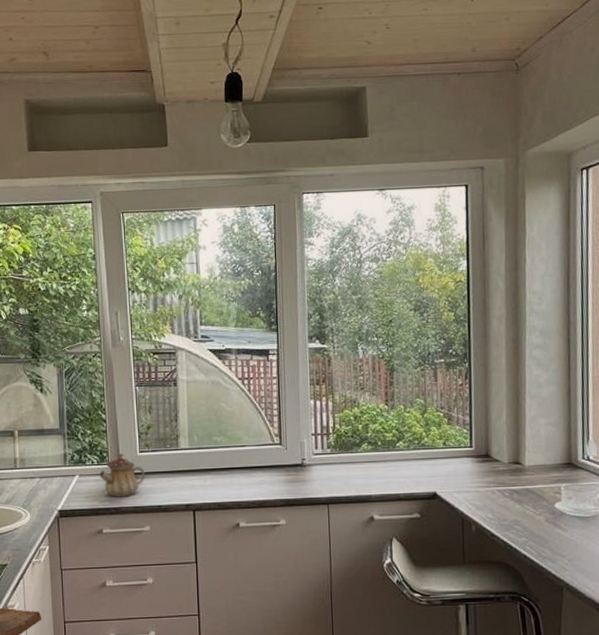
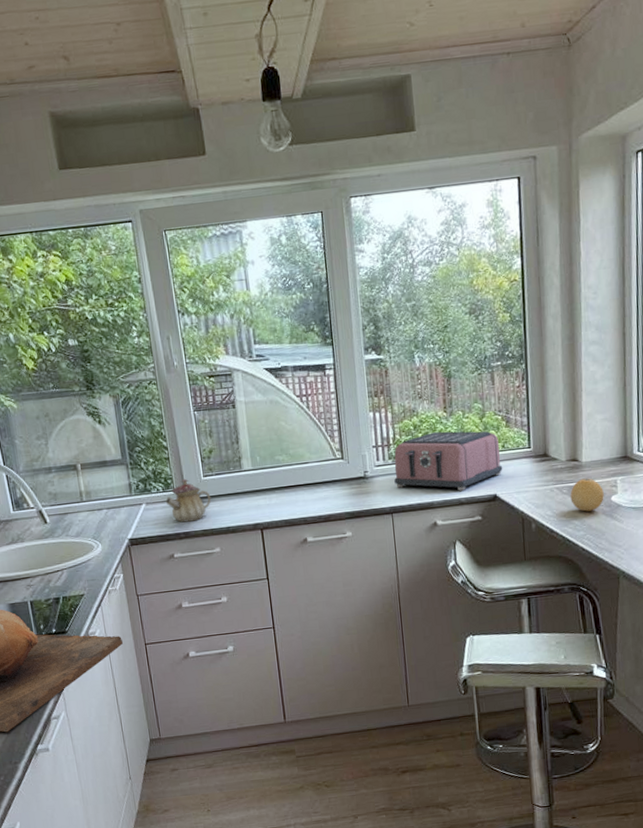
toaster: none [332,424,444,486] -> present [394,431,503,491]
fruit: none [512,482,547,517] -> present [570,478,604,512]

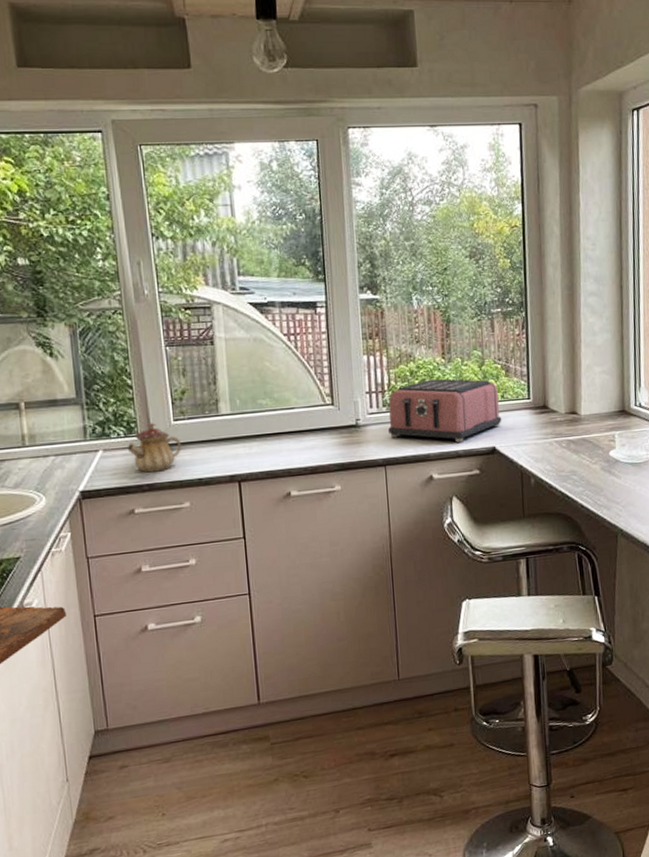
fruit: present [570,478,604,512] -> none [569,432,603,467]

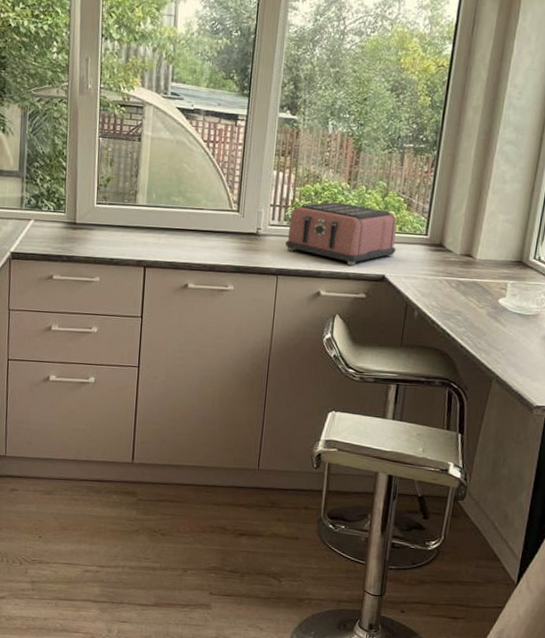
teapot: present [127,422,182,473] -> none [54,202,101,247]

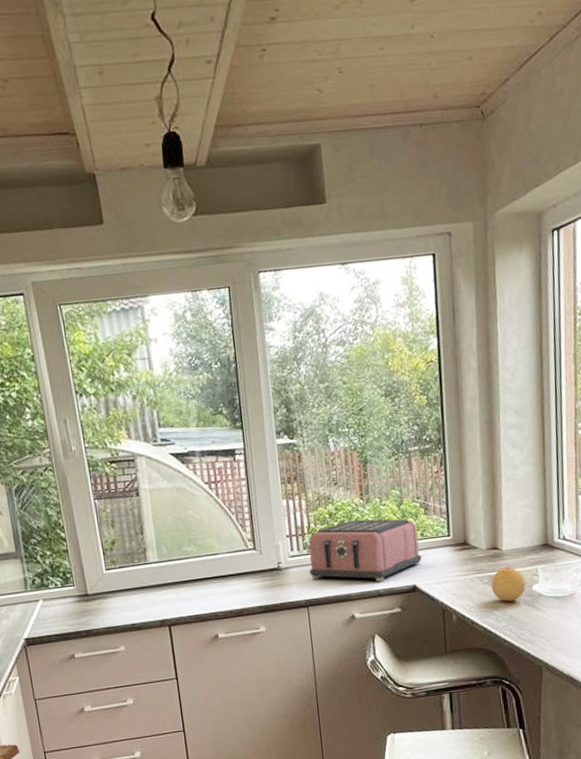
fruit: none [457,275,492,310] -> present [491,567,526,602]

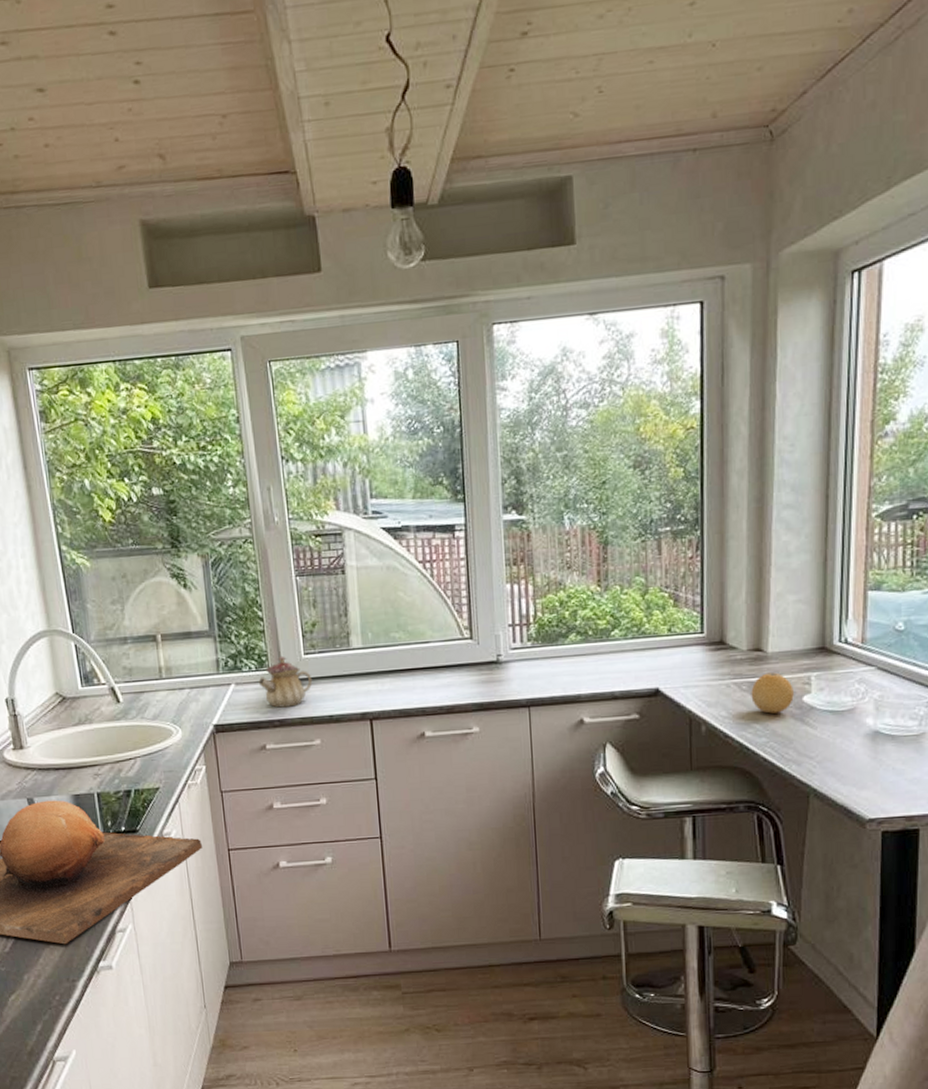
teapot: none [64,572,115,620] -> present [258,655,313,708]
toaster: present [309,519,422,582] -> none [533,609,668,683]

